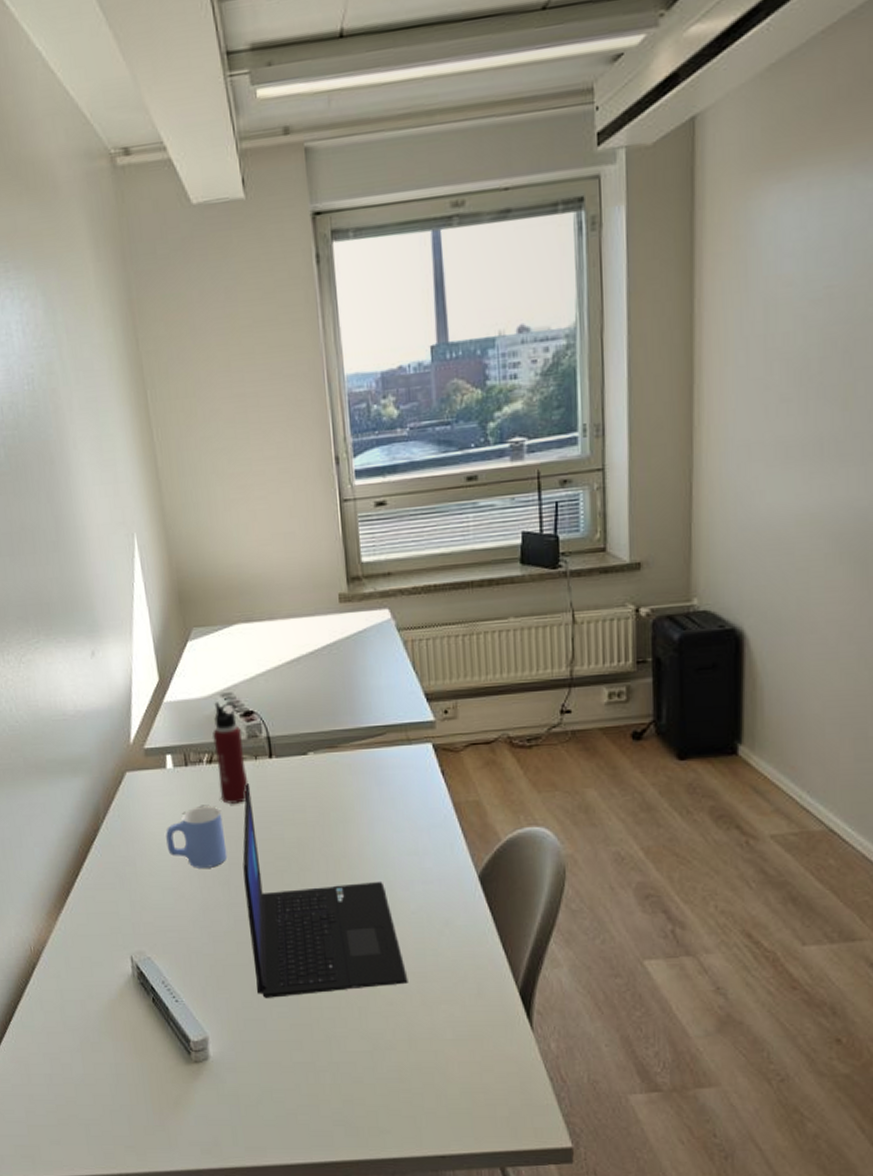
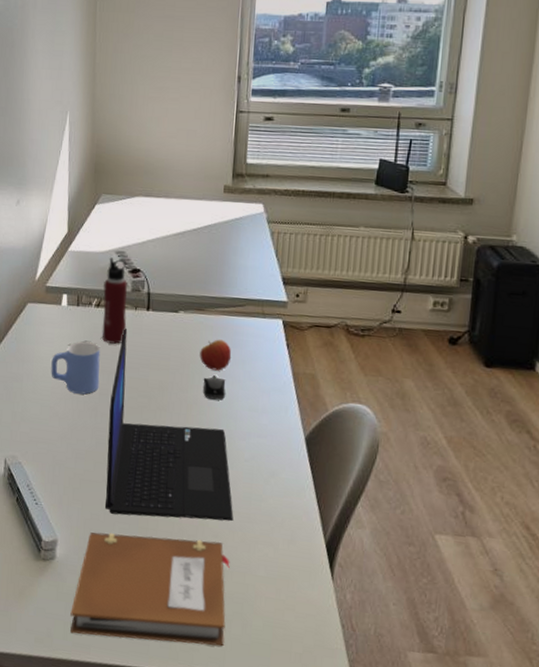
notebook: none [237,1009,418,1138] -> present [70,532,230,646]
apple: none [340,778,378,815] -> present [199,339,232,371]
computer mouse: none [348,821,379,849] -> present [203,375,226,400]

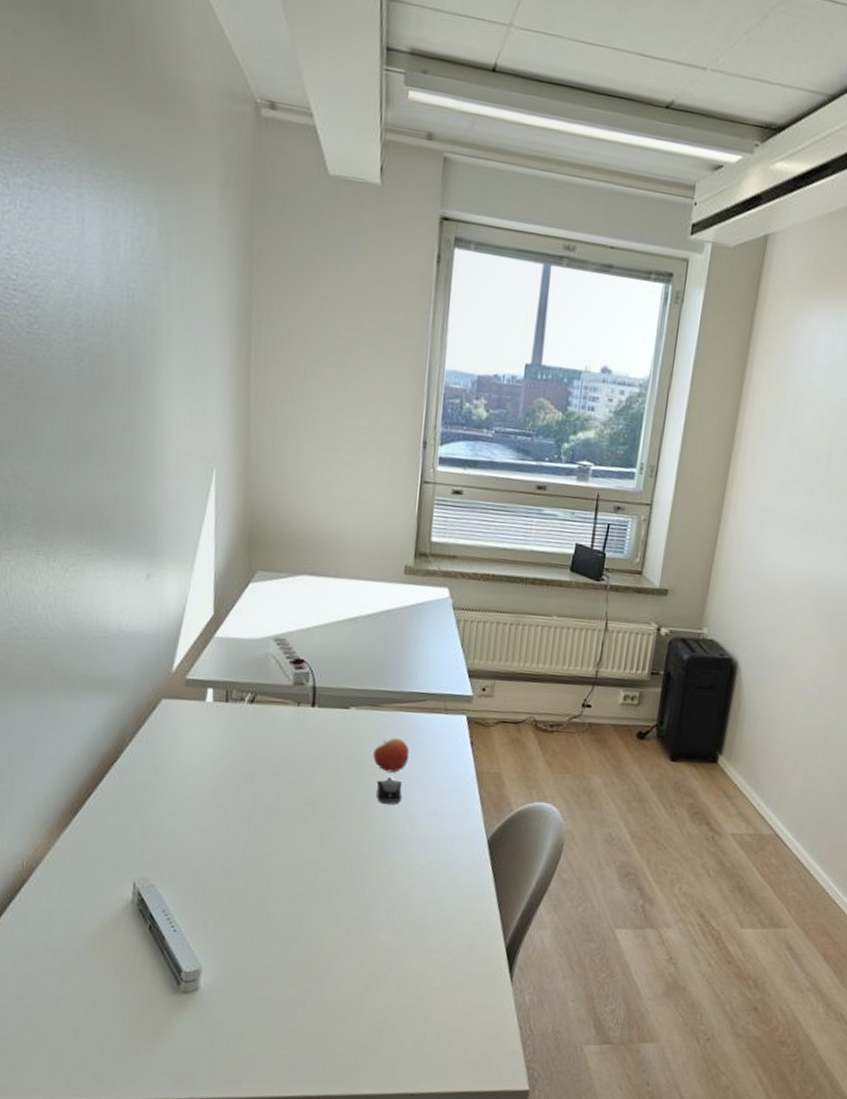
mug: present [51,341,101,395] -> none [192,743,255,804]
notebook: present [70,532,230,646] -> none [217,954,403,1070]
water bottle: present [102,257,127,344] -> none [256,645,289,745]
laptop: present [105,329,234,521] -> none [260,728,408,936]

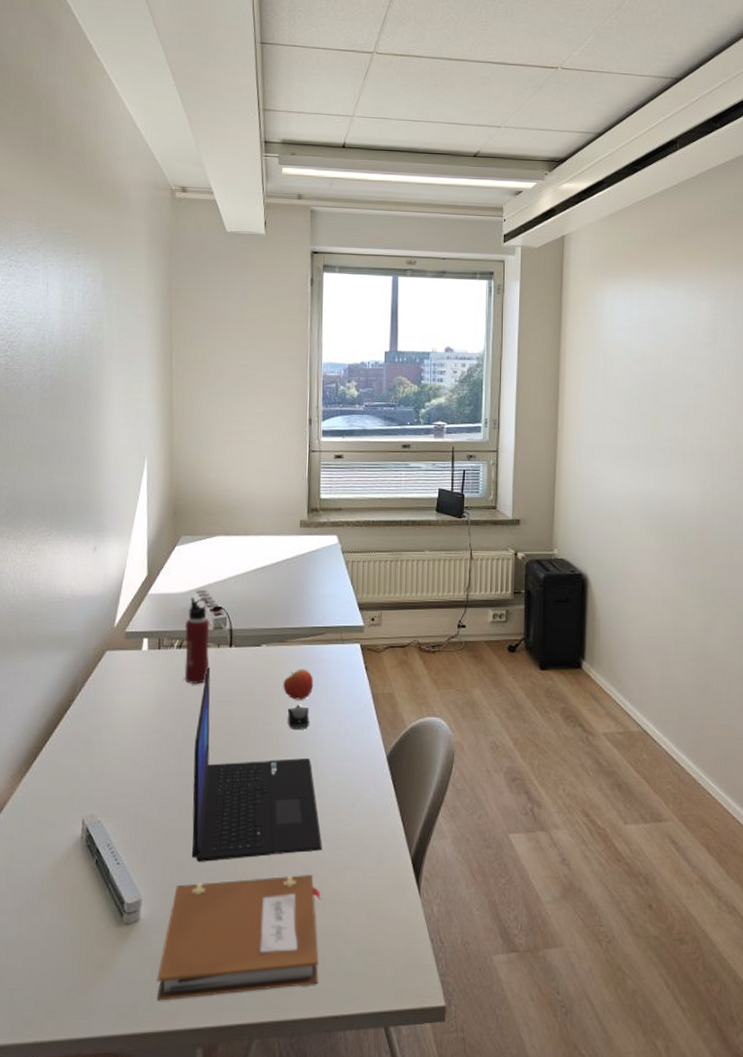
notebook: none [217,954,403,1070] -> present [157,874,321,1001]
water bottle: none [256,645,289,745] -> present [184,597,210,684]
laptop: none [260,728,408,936] -> present [192,667,322,862]

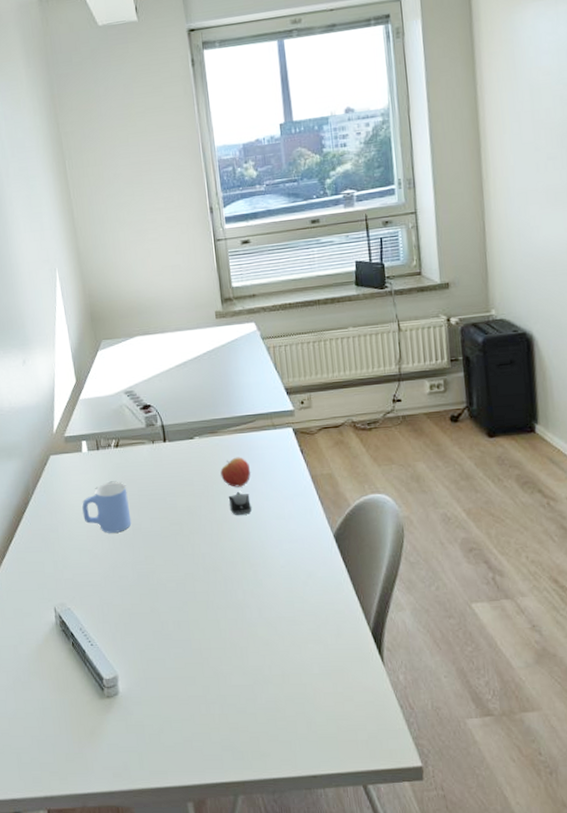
mug: none [132,685,184,740] -> present [82,482,132,533]
notebook: present [157,874,321,1001] -> none [142,648,293,762]
water bottle: present [184,597,210,684] -> none [118,398,148,480]
laptop: present [192,667,322,862] -> none [143,463,280,641]

